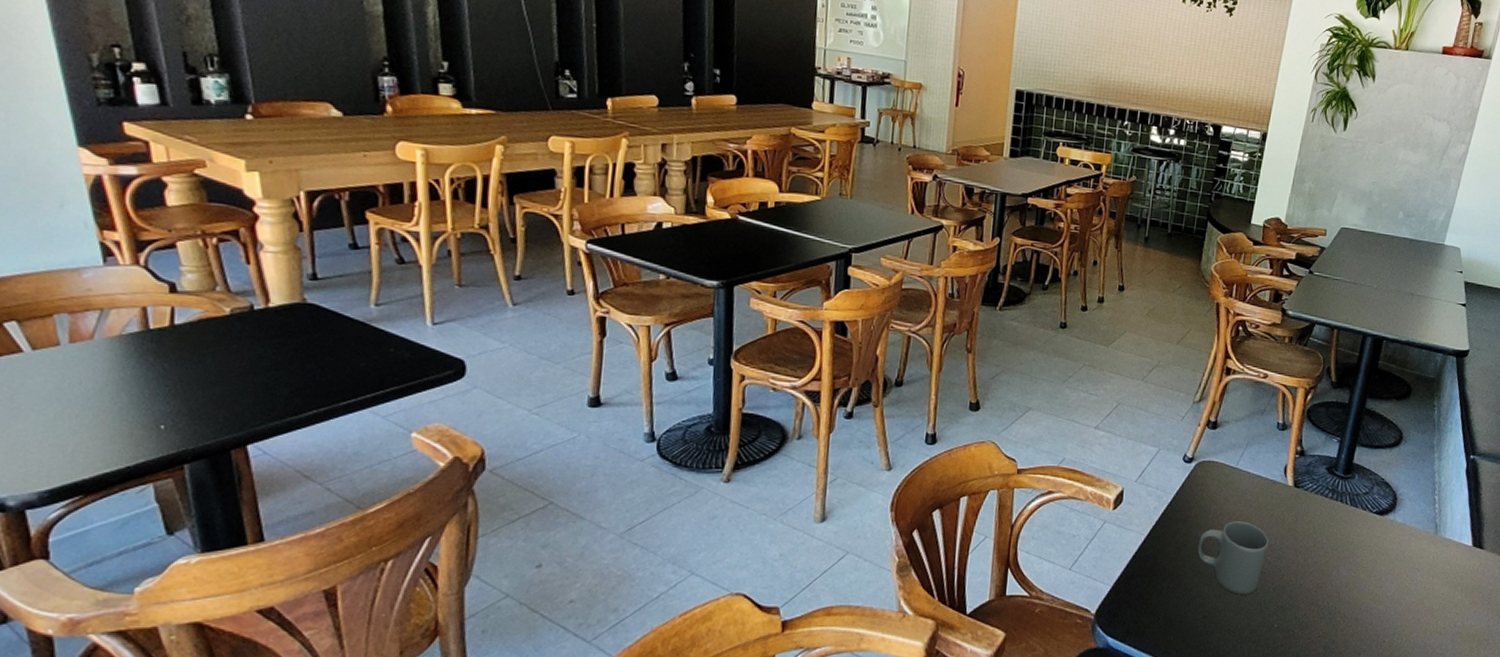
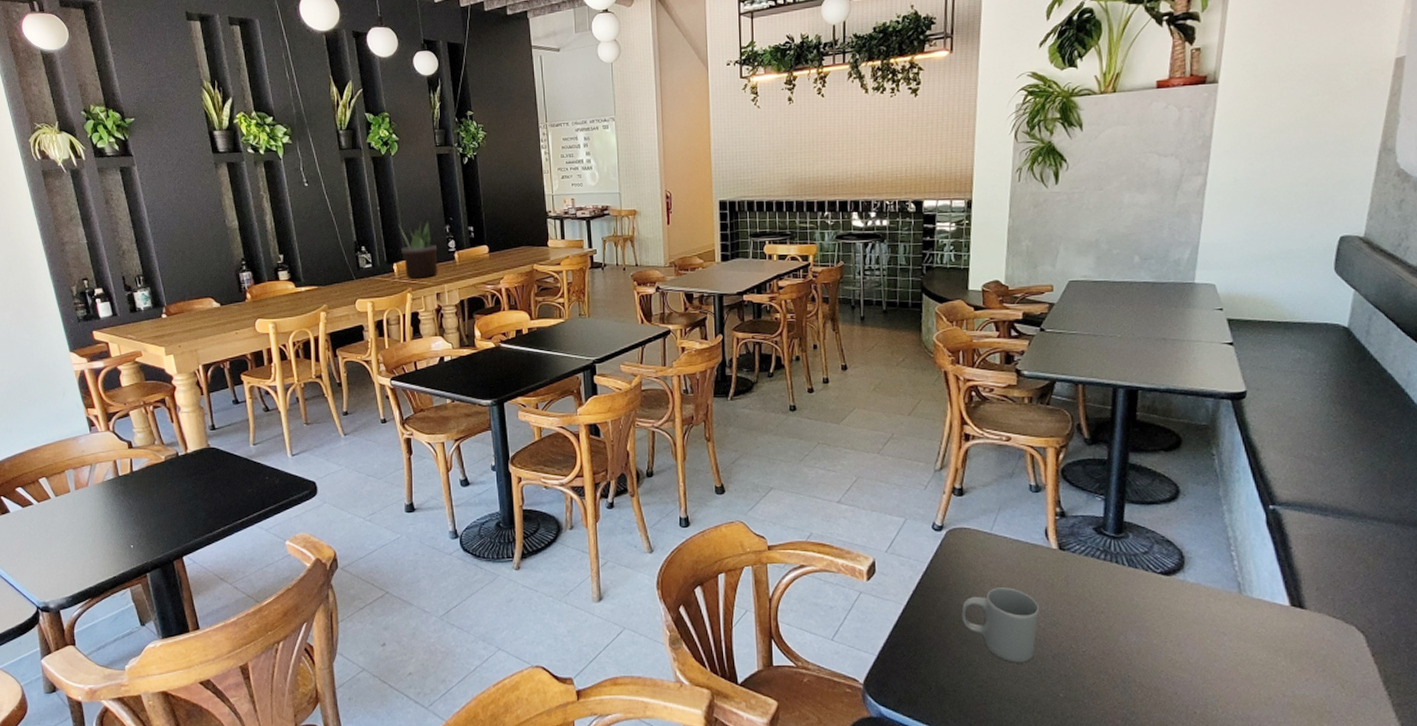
planter: none [619,49,670,123] -> present [398,221,438,279]

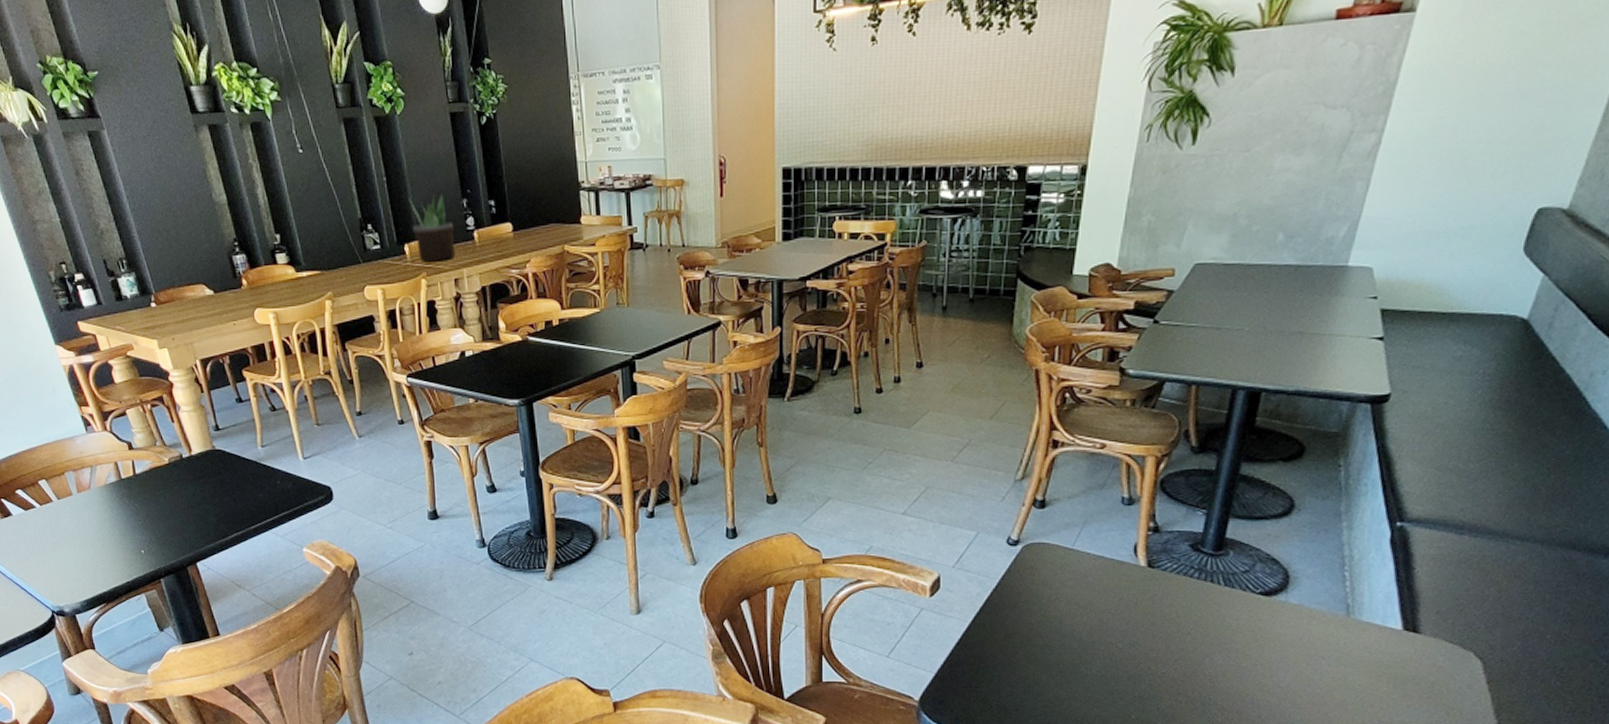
cup: present [961,587,1040,663] -> none [1031,606,1119,684]

